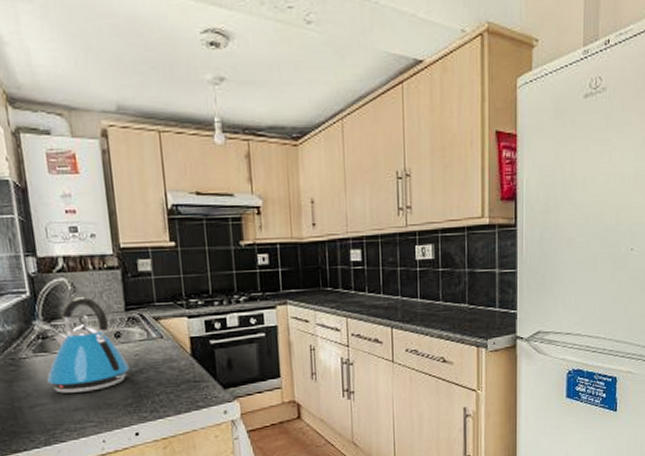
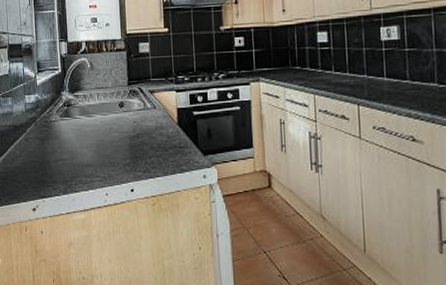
kettle: present [47,297,130,394] -> none [69,73,129,151]

